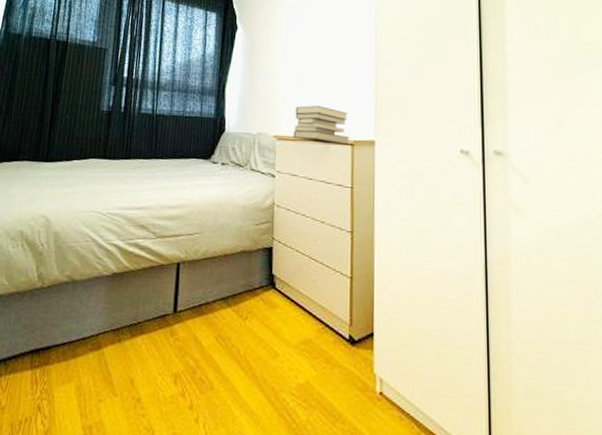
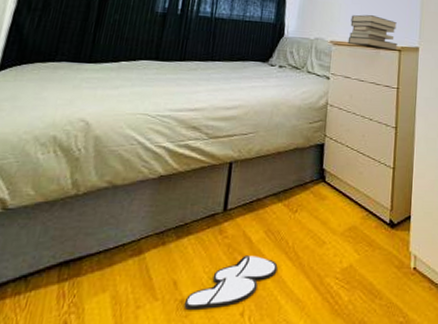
slippers: none [141,360,230,411] -> present [184,255,278,309]

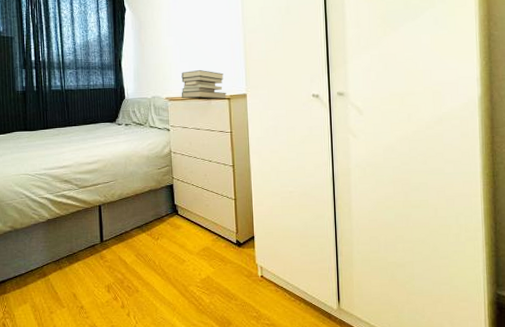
slippers: present [184,255,278,309] -> none [84,273,150,313]

